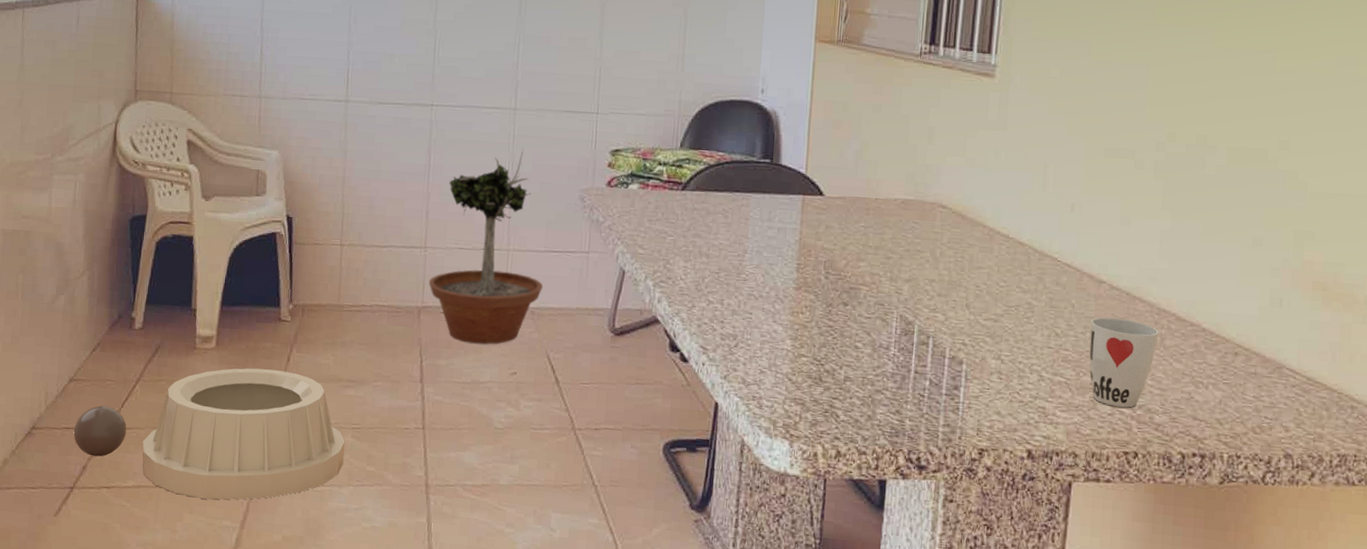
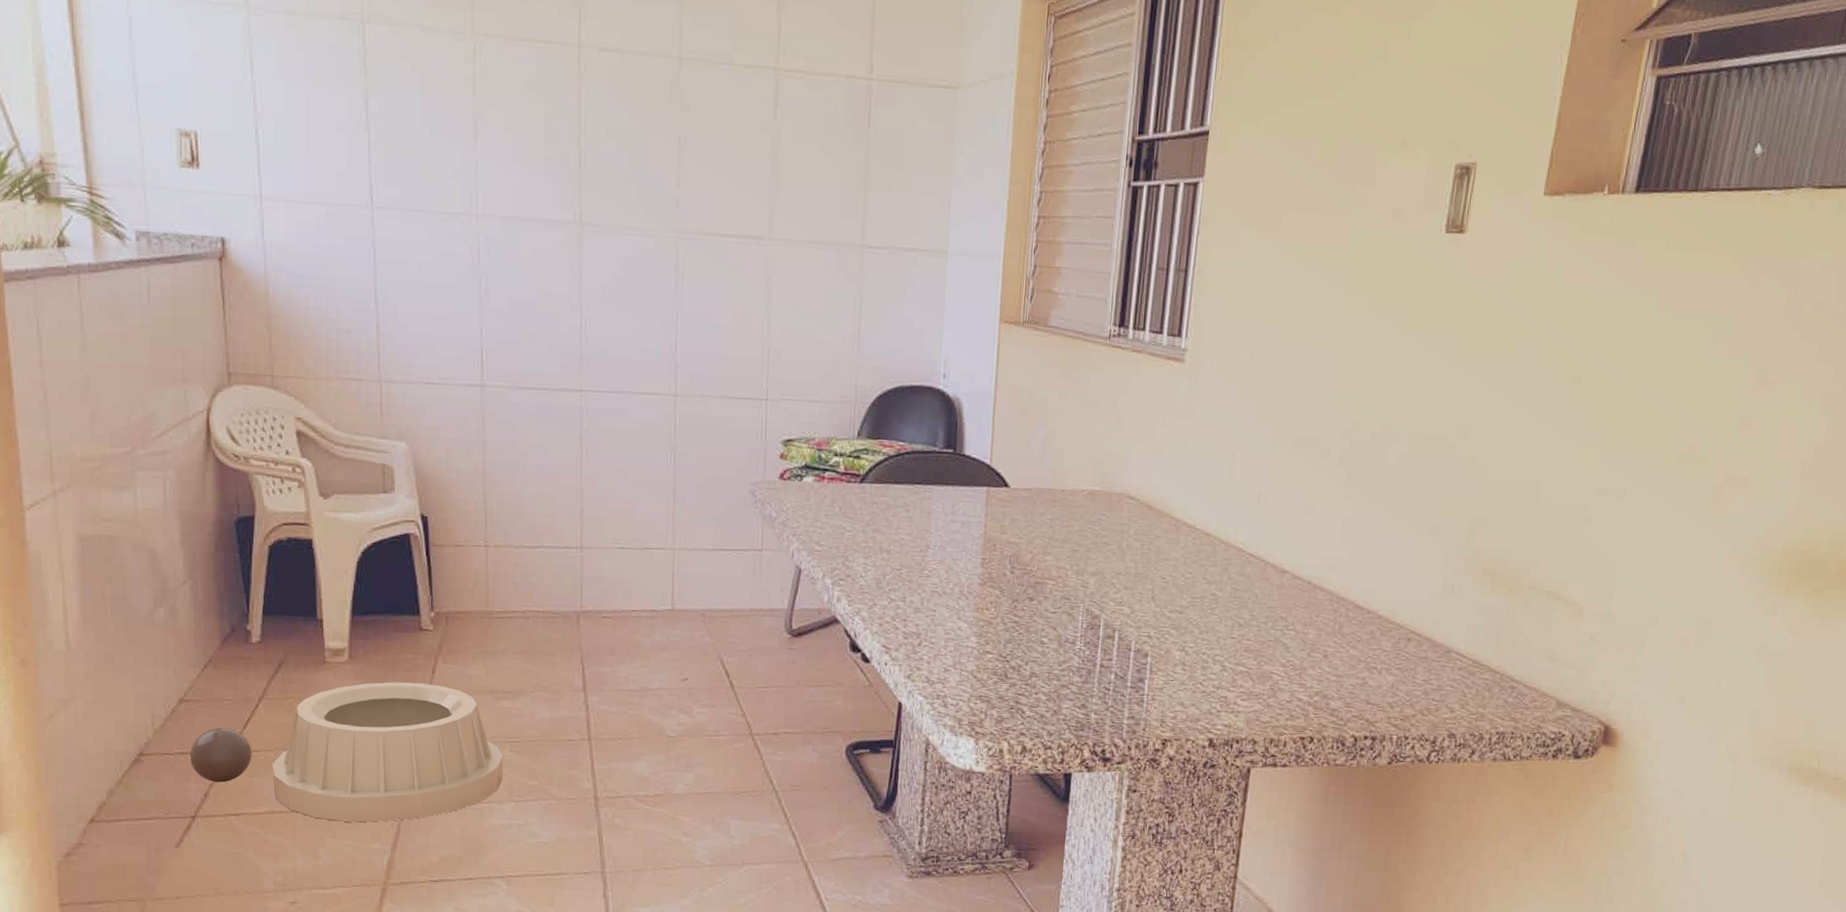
potted tree: present [428,149,544,344] -> none [587,439,714,650]
cup: present [1088,317,1159,409] -> none [1269,607,1338,696]

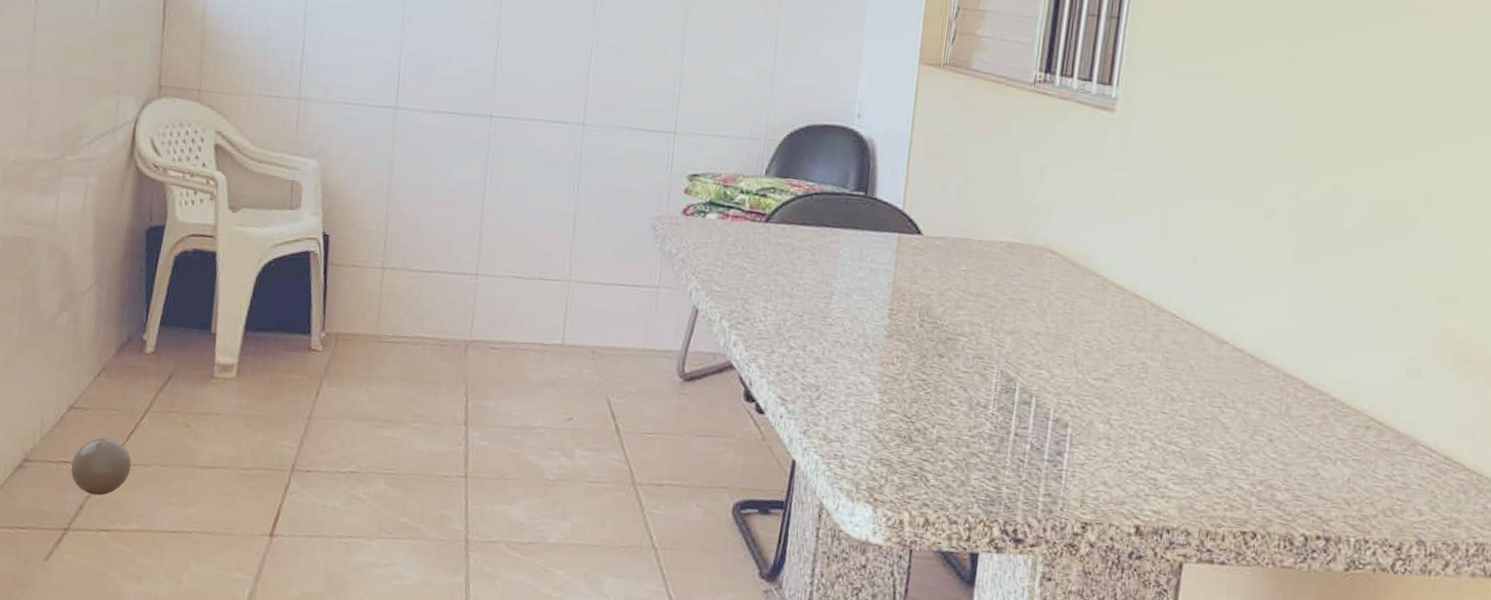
pet bowl: present [272,682,503,823] -> none [147,401,377,550]

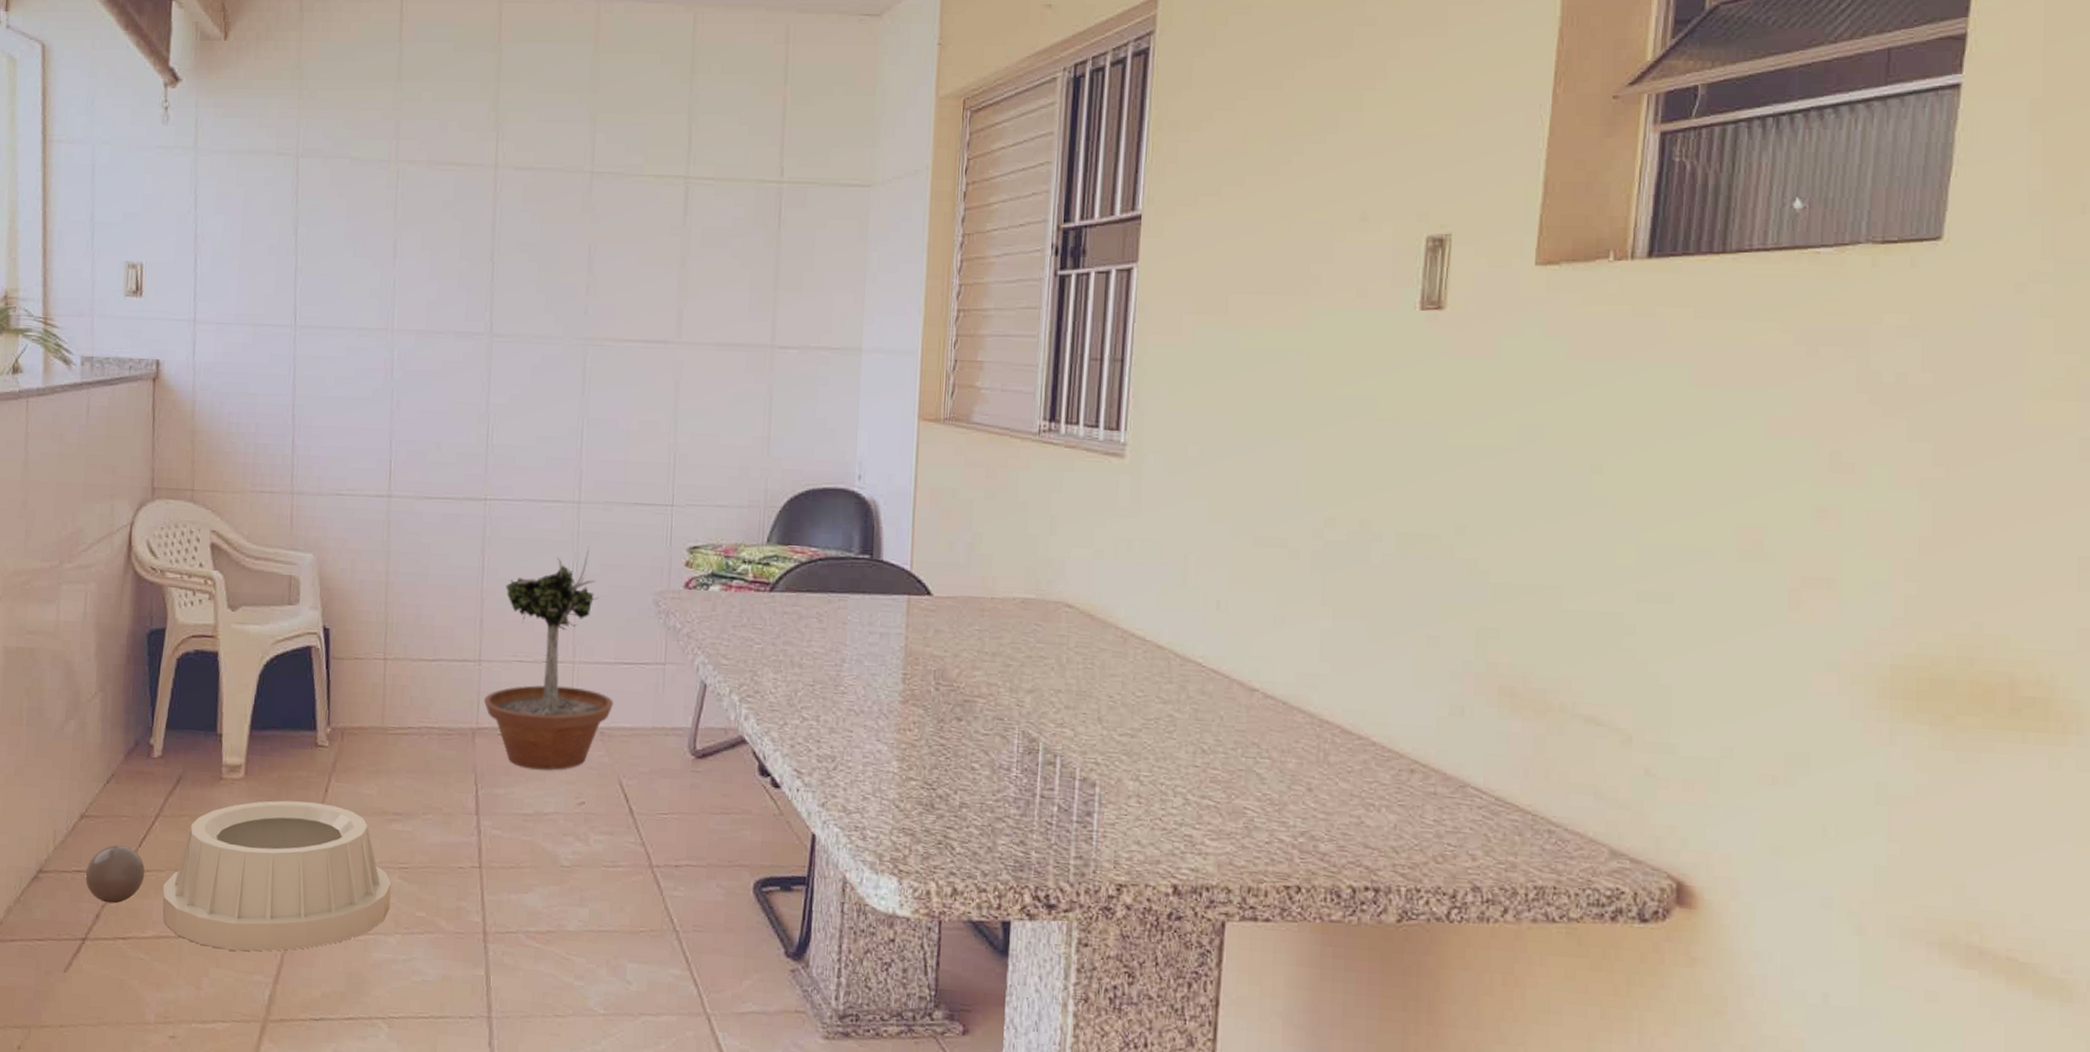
pet bowl: none [147,401,377,550] -> present [162,800,392,952]
potted tree: none [478,169,607,386] -> present [483,547,614,770]

